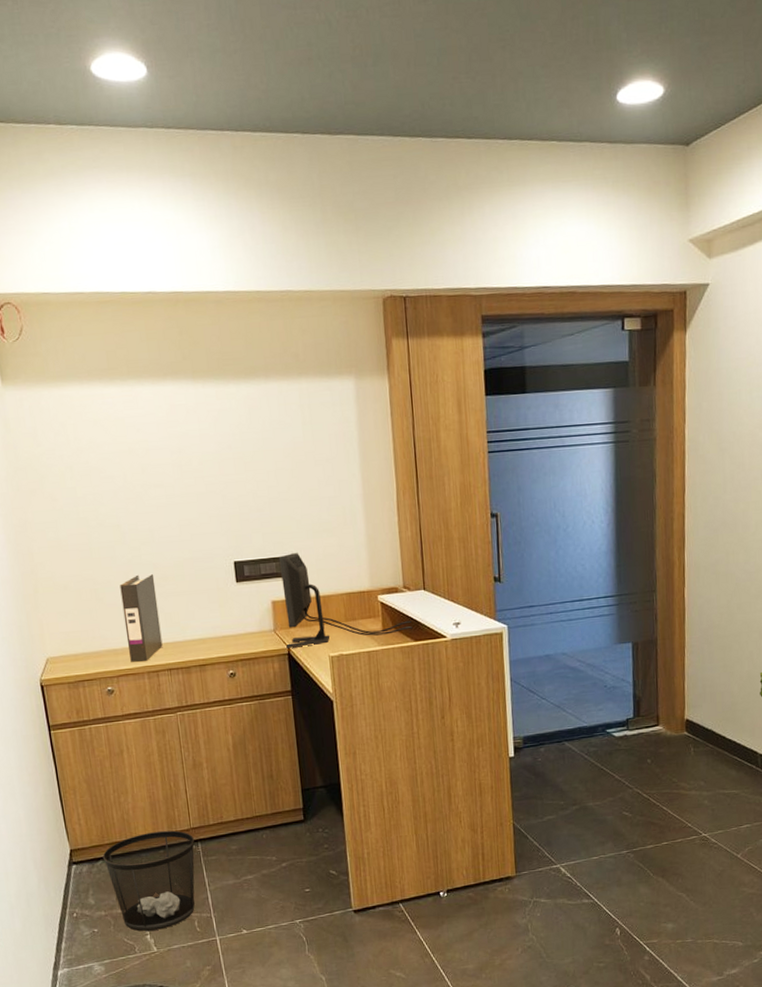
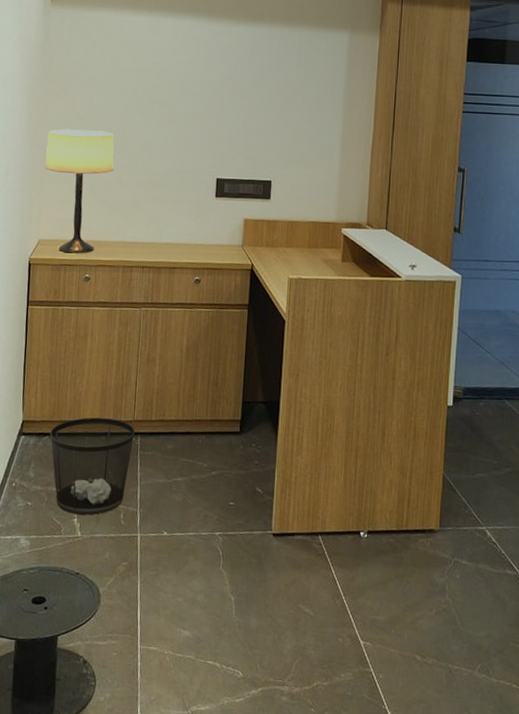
table lamp: none [31,526,116,668] -> present [45,129,114,254]
binder: present [120,574,163,663] -> none [110,177,145,257]
computer monitor: present [278,553,412,650] -> none [250,178,370,266]

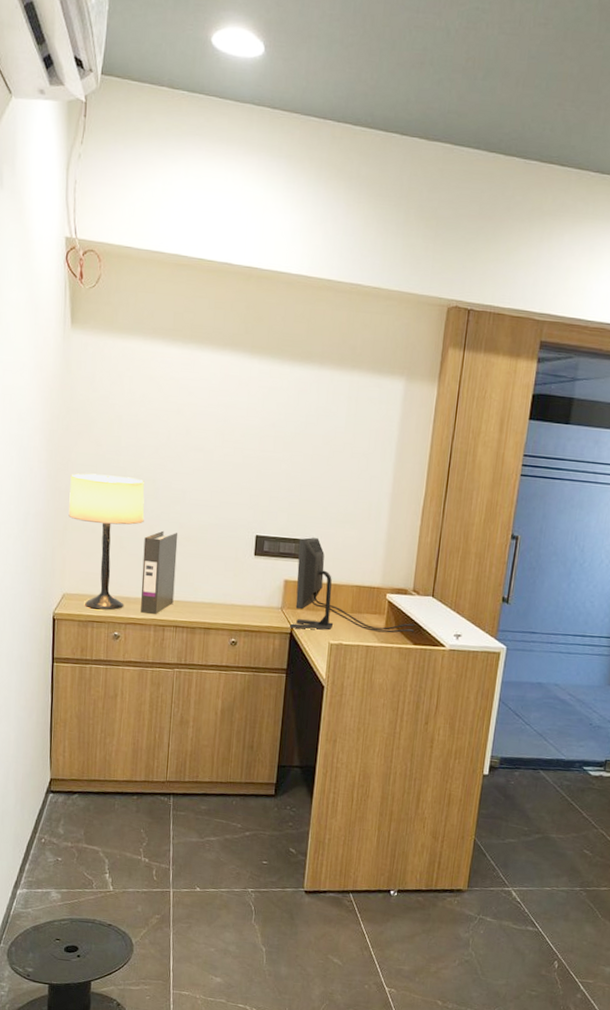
waste bin: present [49,417,135,515] -> none [79,777,168,871]
binder: none [110,177,145,257] -> present [141,530,178,615]
computer monitor: none [250,178,370,266] -> present [290,537,414,633]

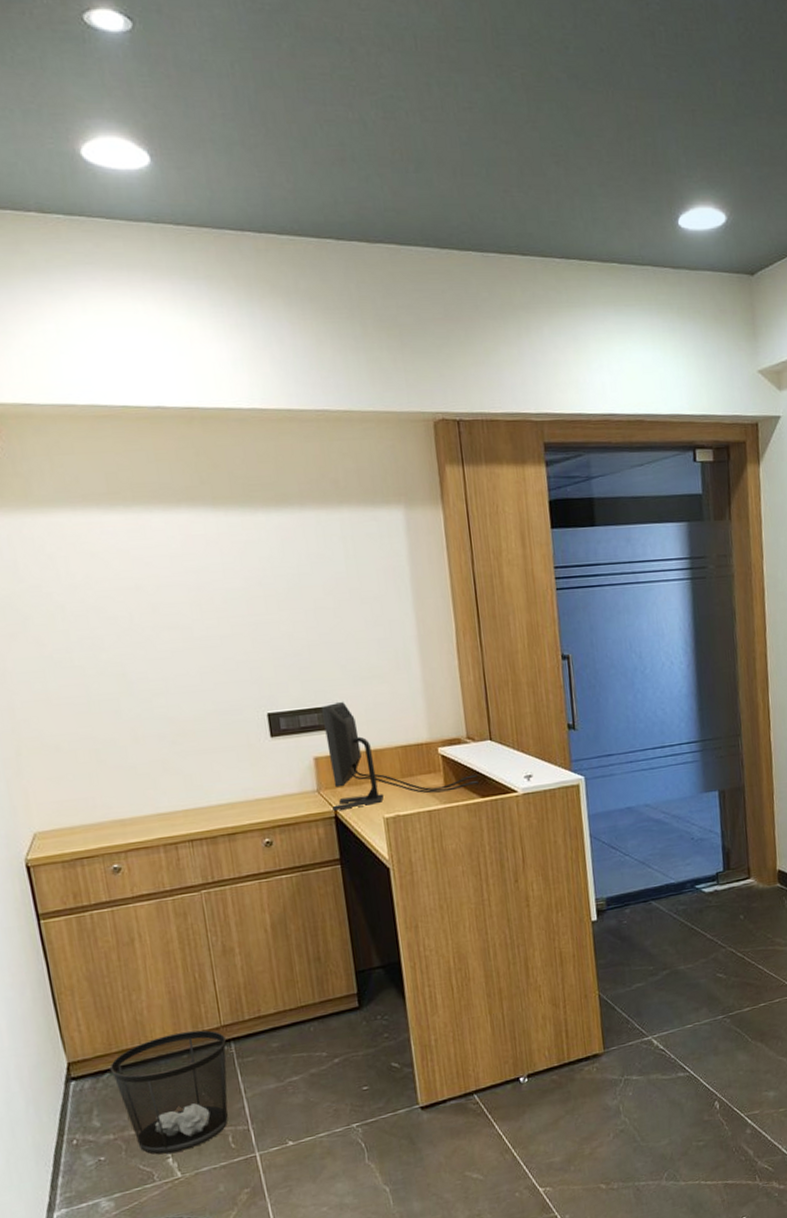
table lamp: present [68,473,145,611] -> none [11,675,122,844]
waste bin: none [79,777,168,871] -> present [109,1030,228,1155]
binder: present [141,530,178,615] -> none [126,730,182,834]

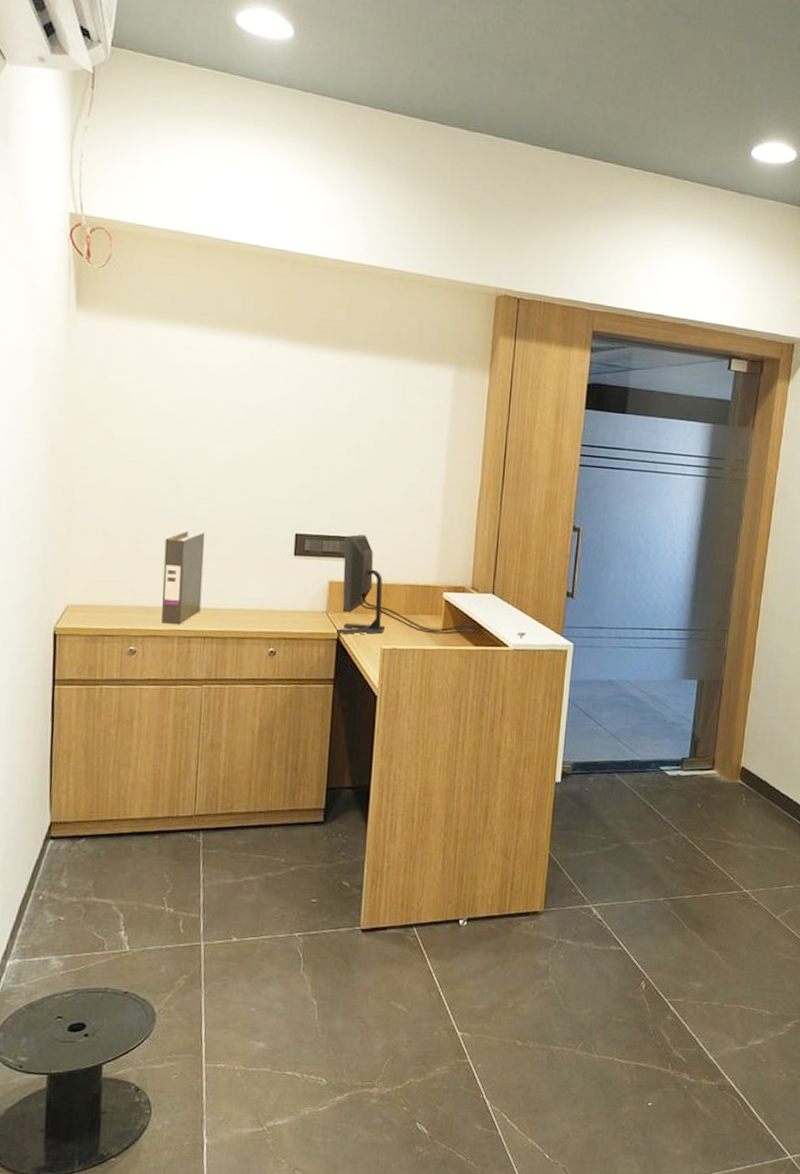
waste bin: present [109,1030,228,1155] -> none [86,814,196,926]
binder: none [126,730,182,834] -> present [161,530,206,626]

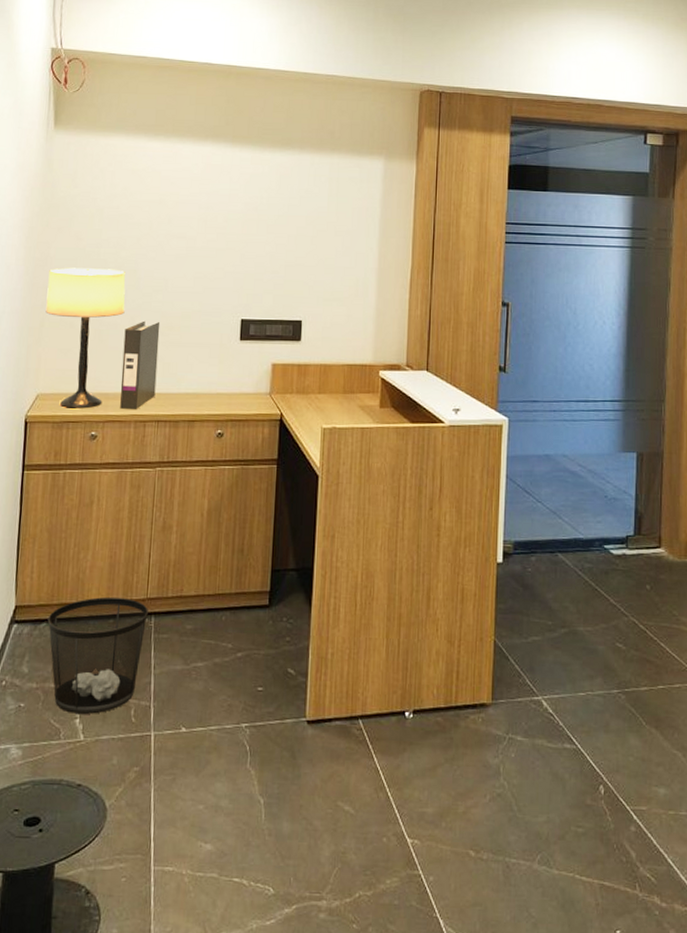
table lamp: none [73,468,165,622] -> present [45,267,126,409]
waste bin: none [86,814,196,926] -> present [47,597,148,714]
computer monitor: present [336,534,475,635] -> none [279,318,410,415]

